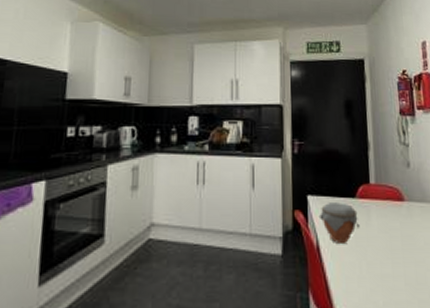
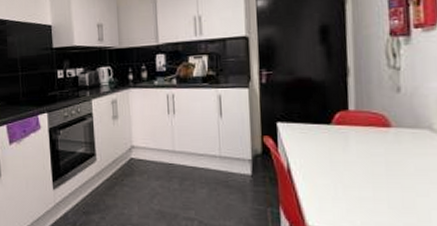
jar: present [318,202,360,243] -> none [289,129,336,167]

